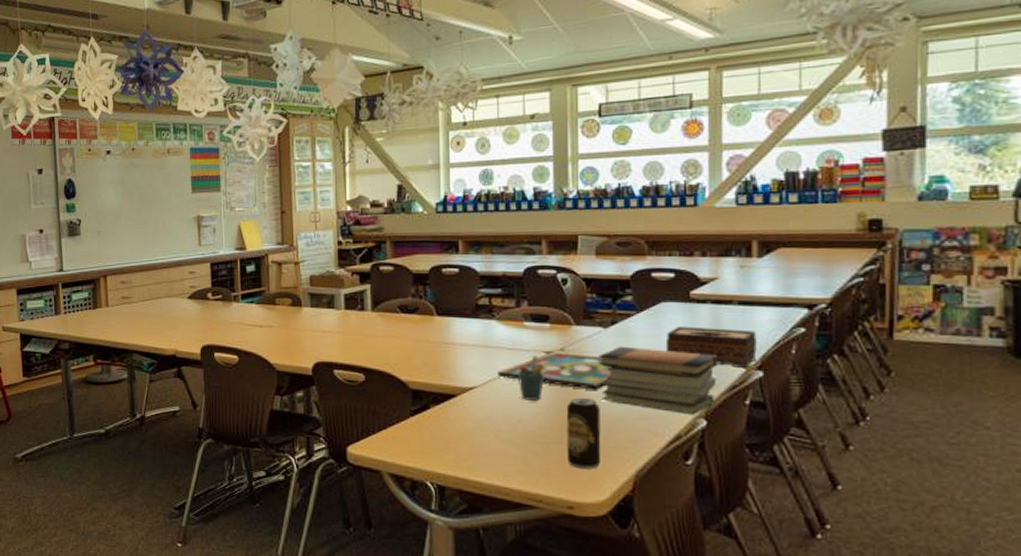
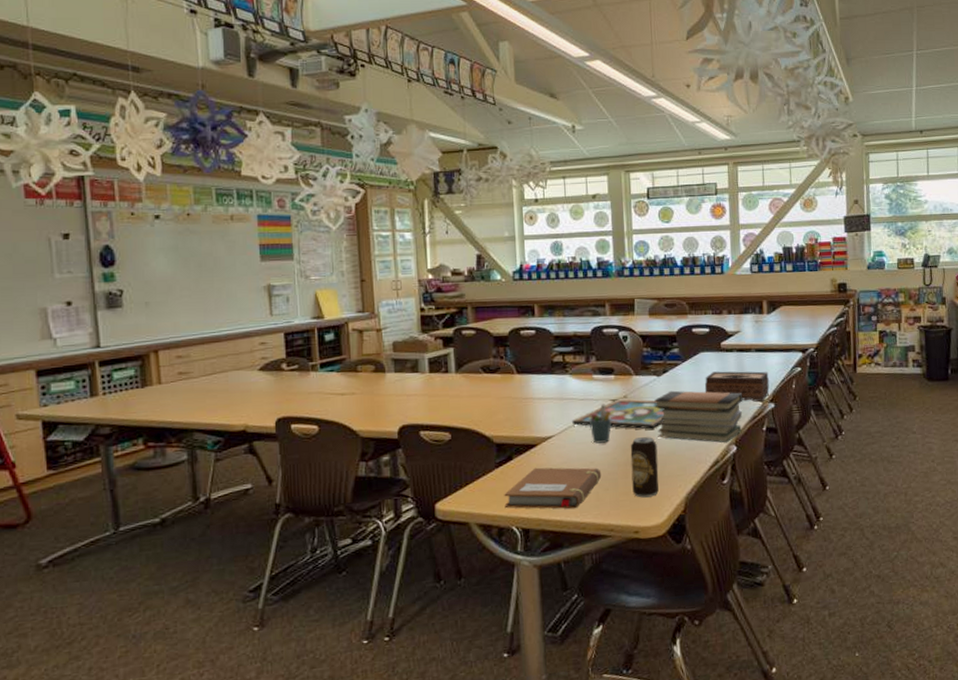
notebook: none [419,420,530,471] -> present [504,467,602,509]

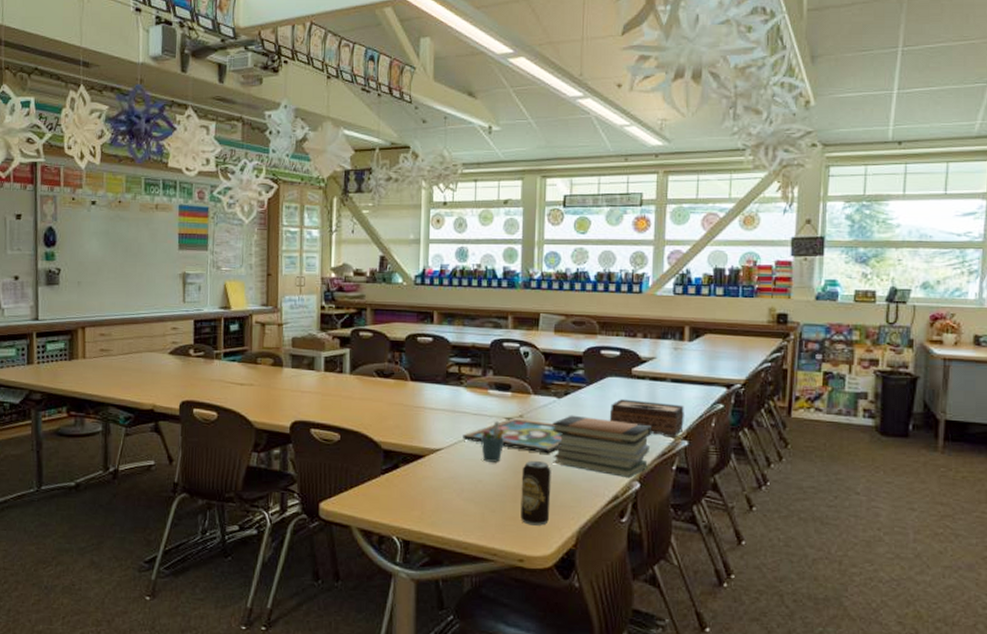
notebook: present [504,467,602,509] -> none [387,479,489,527]

